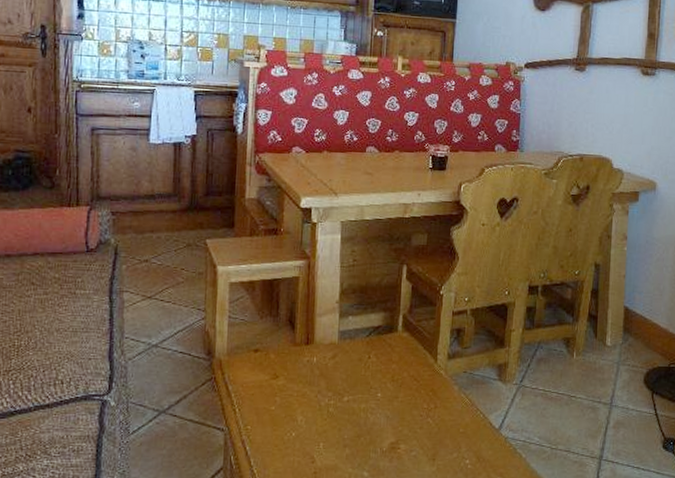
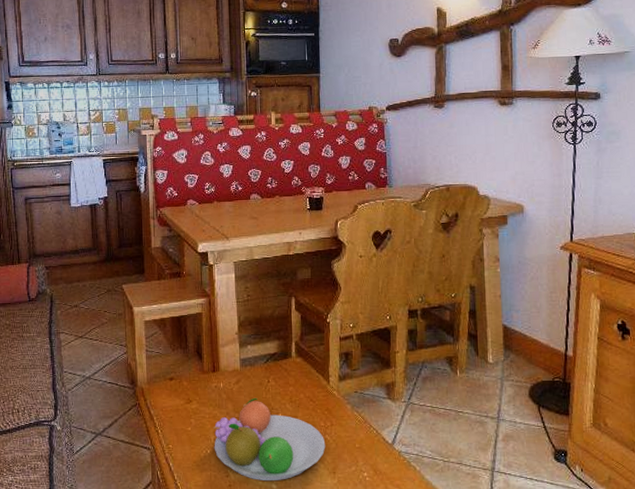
fruit bowl: none [300,375,427,467] -> present [213,397,326,480]

